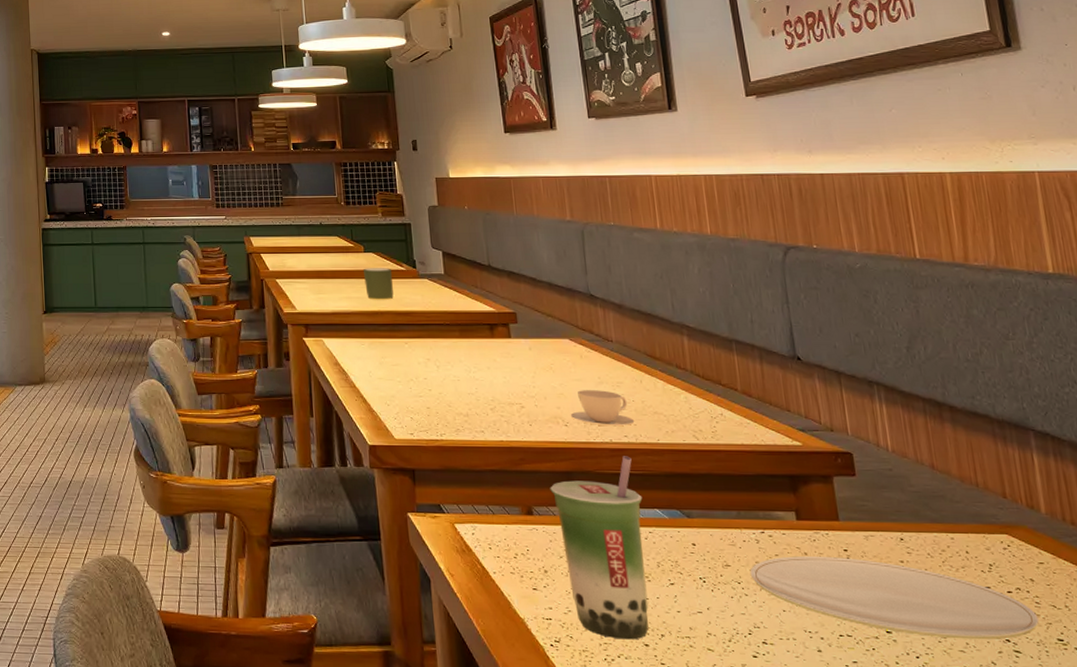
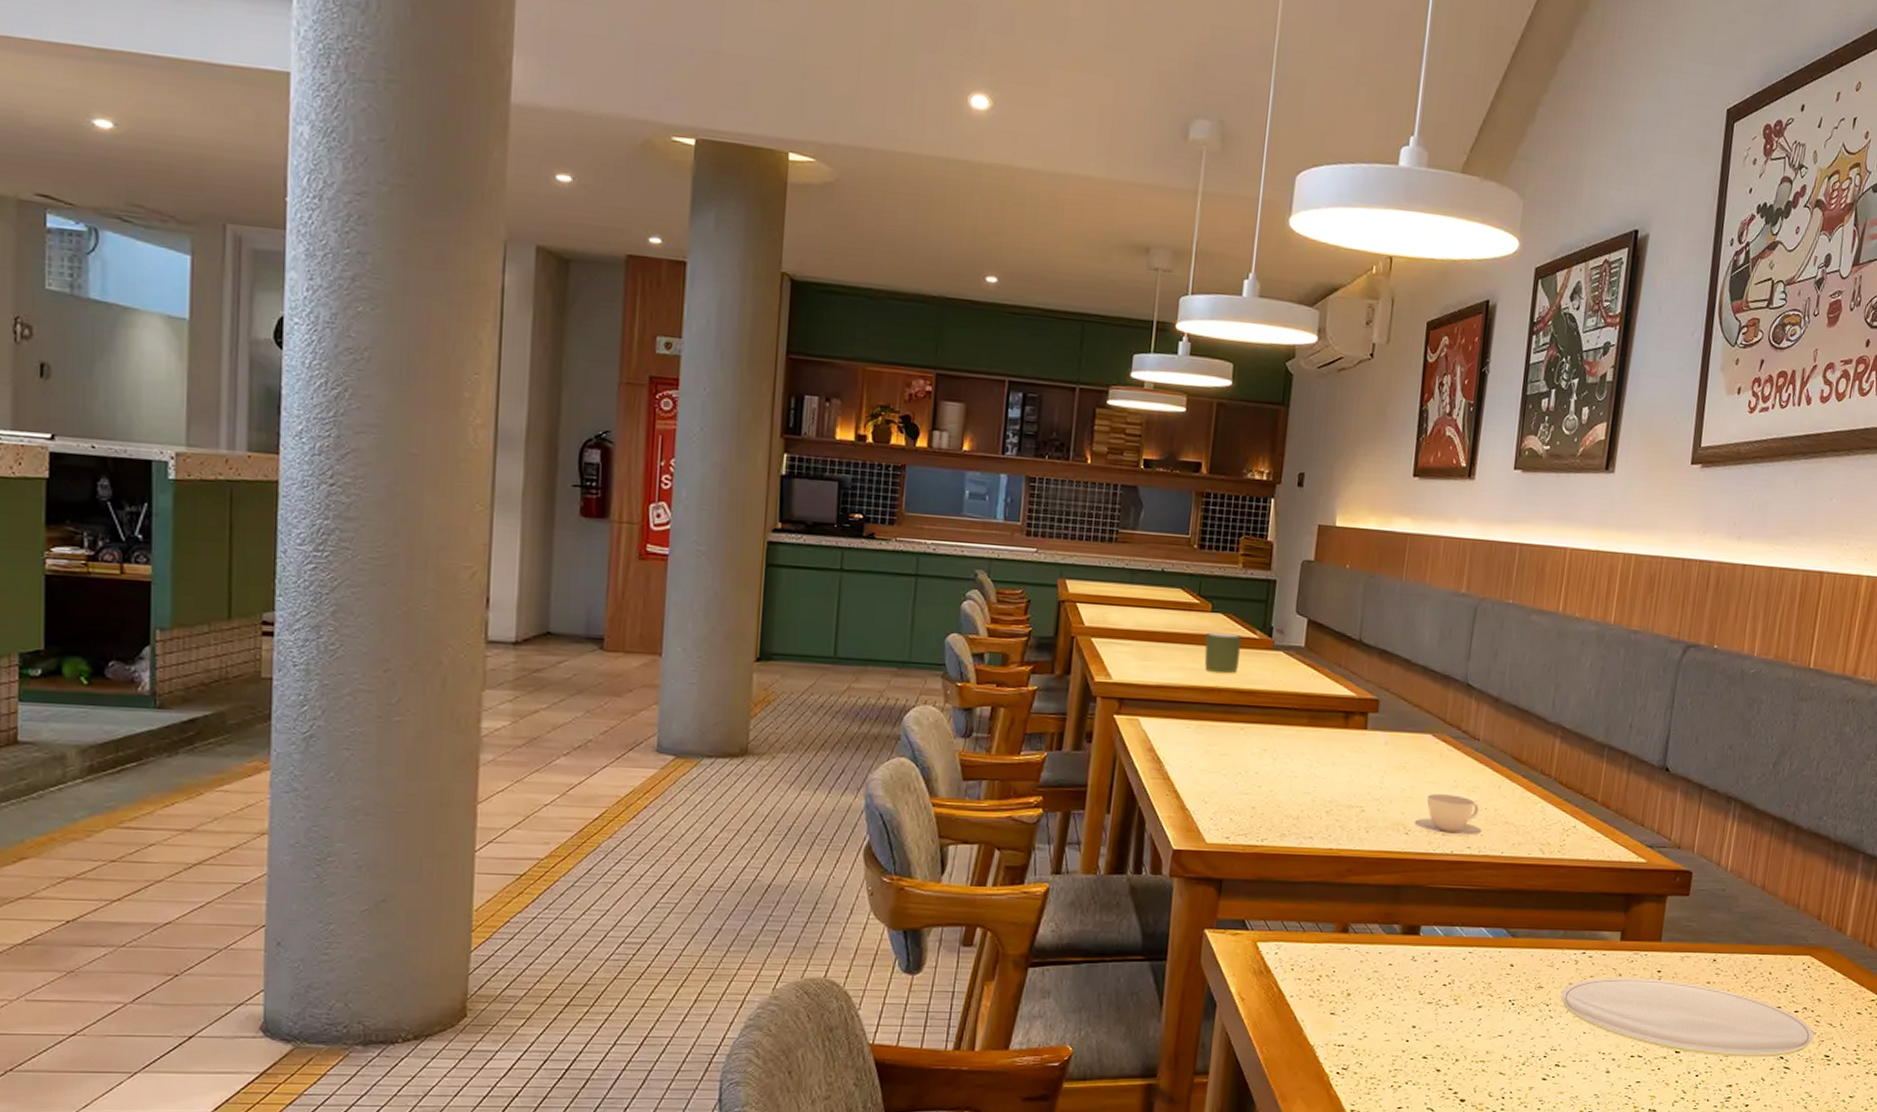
beverage cup: present [550,456,649,640] -> none [1371,869,1471,1065]

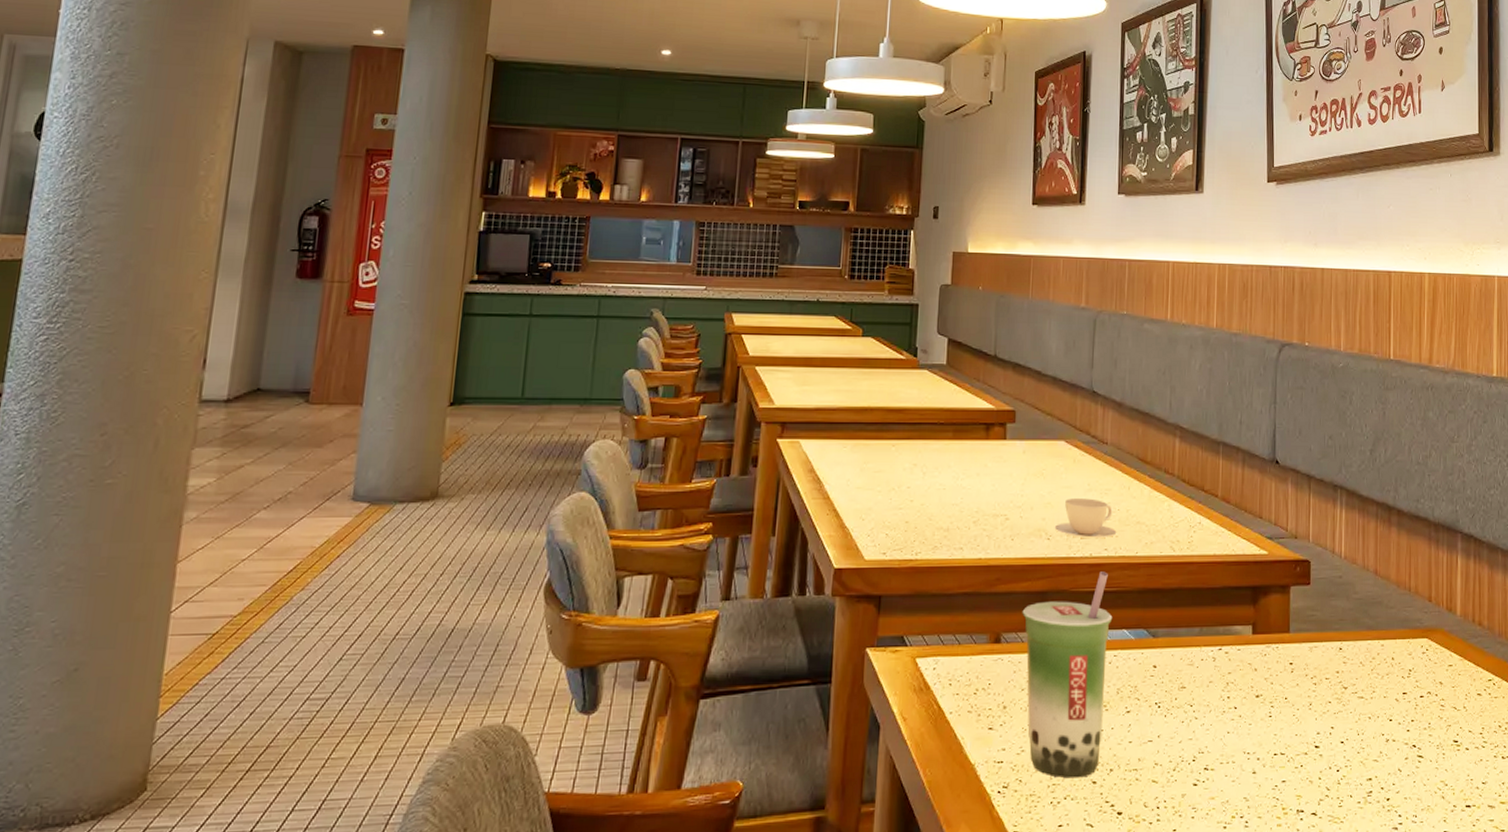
mug: present [1204,632,1241,675] -> none [857,355,889,395]
beverage cup: none [1371,869,1471,1065] -> present [1022,571,1113,779]
plate: present [1560,977,1814,1058] -> none [1202,671,1441,749]

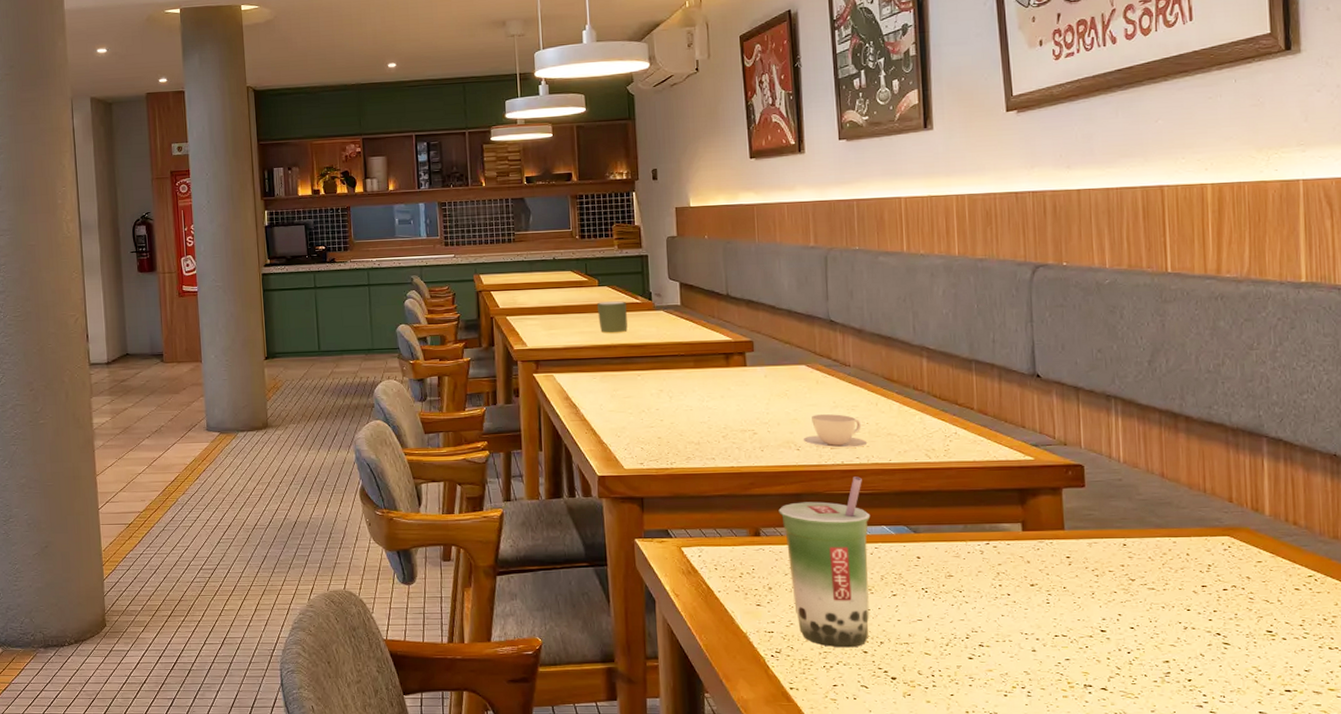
mug: none [857,355,889,395] -> present [596,301,628,335]

